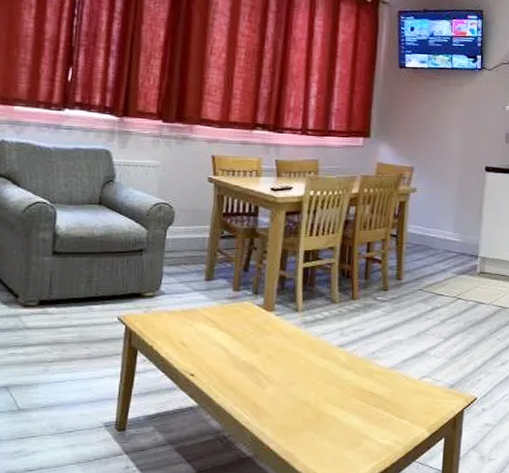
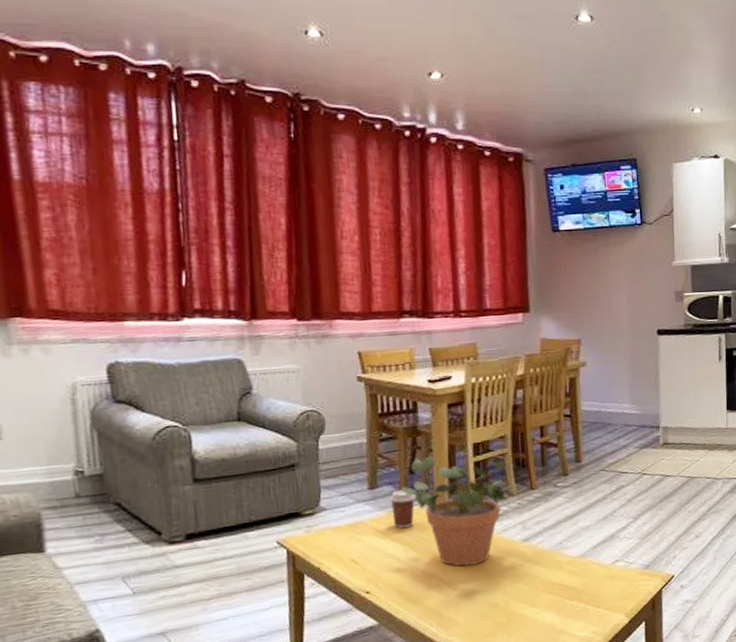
coffee cup: none [223,285,246,320] -> present [389,490,416,529]
potted plant: none [234,256,339,363] -> present [401,454,516,567]

